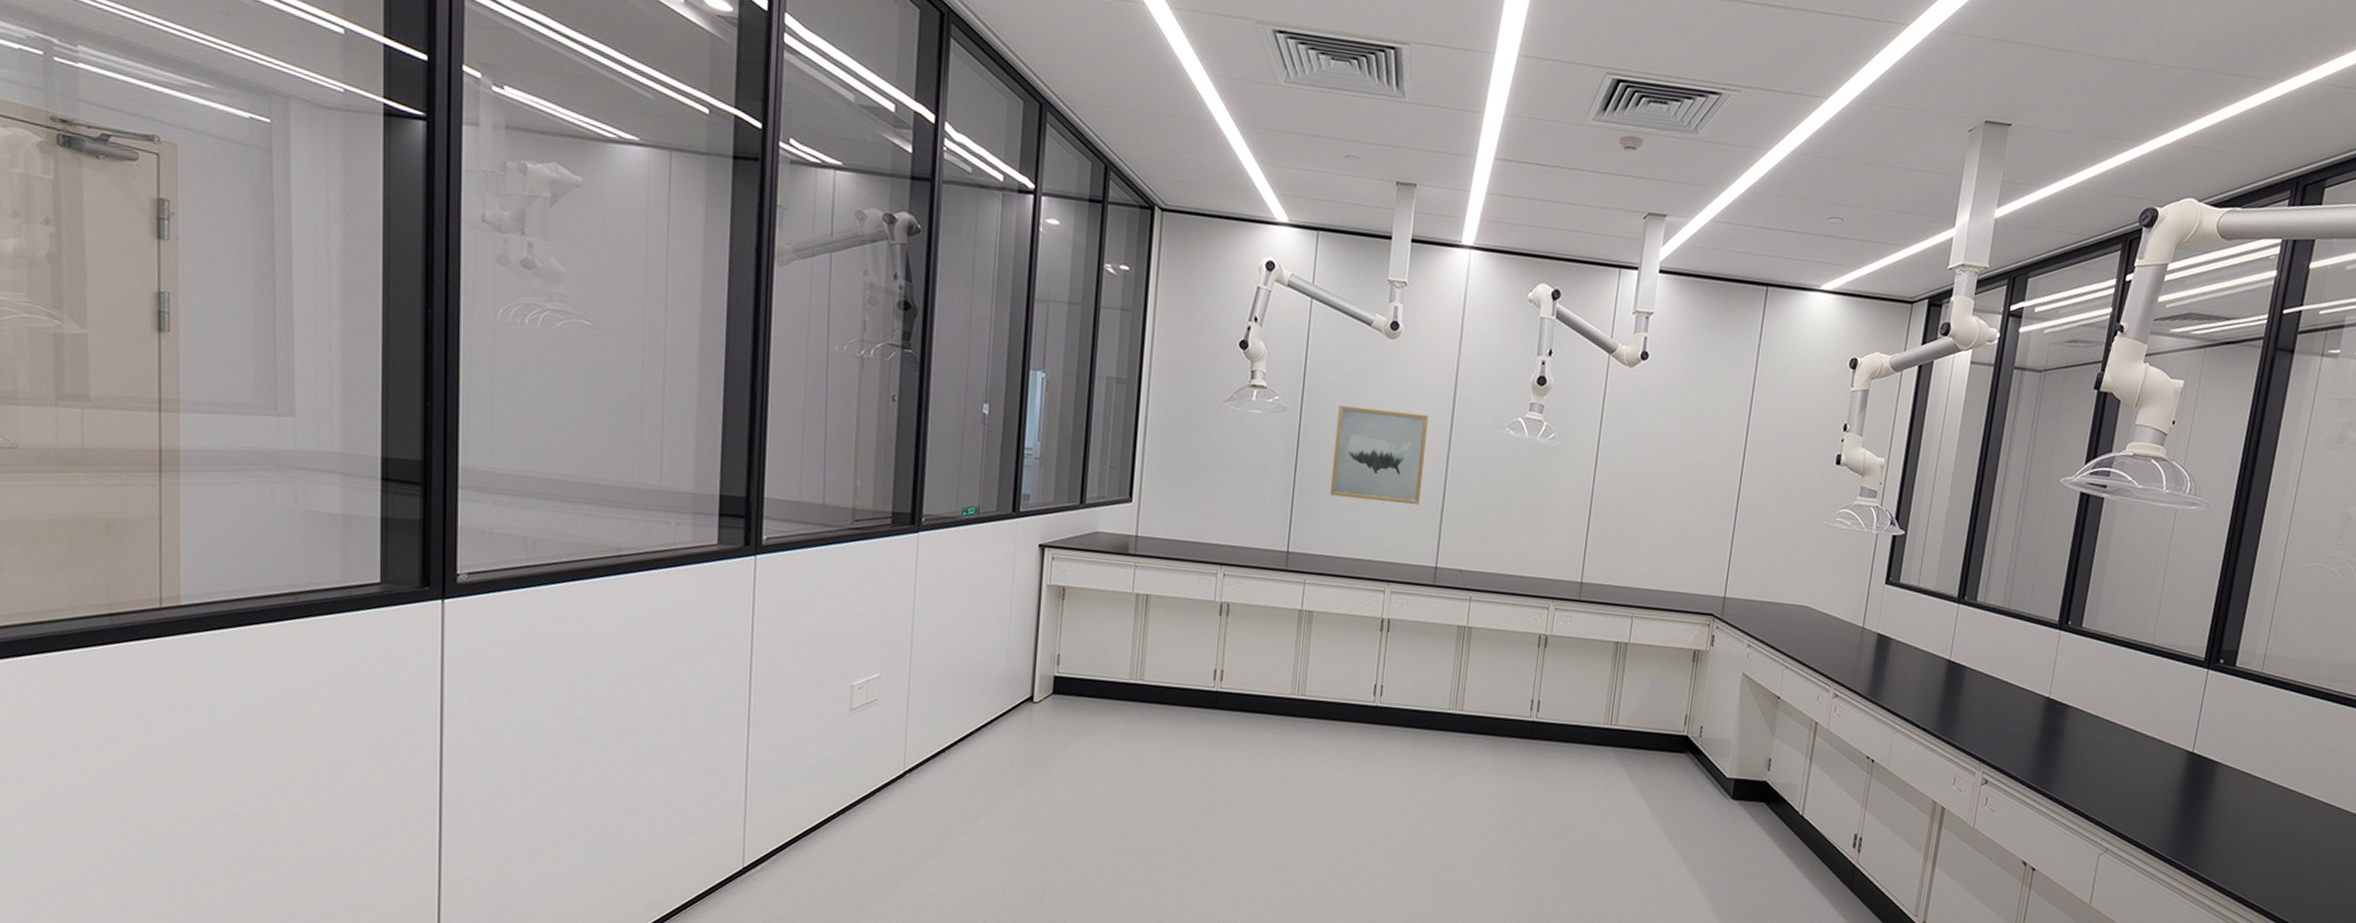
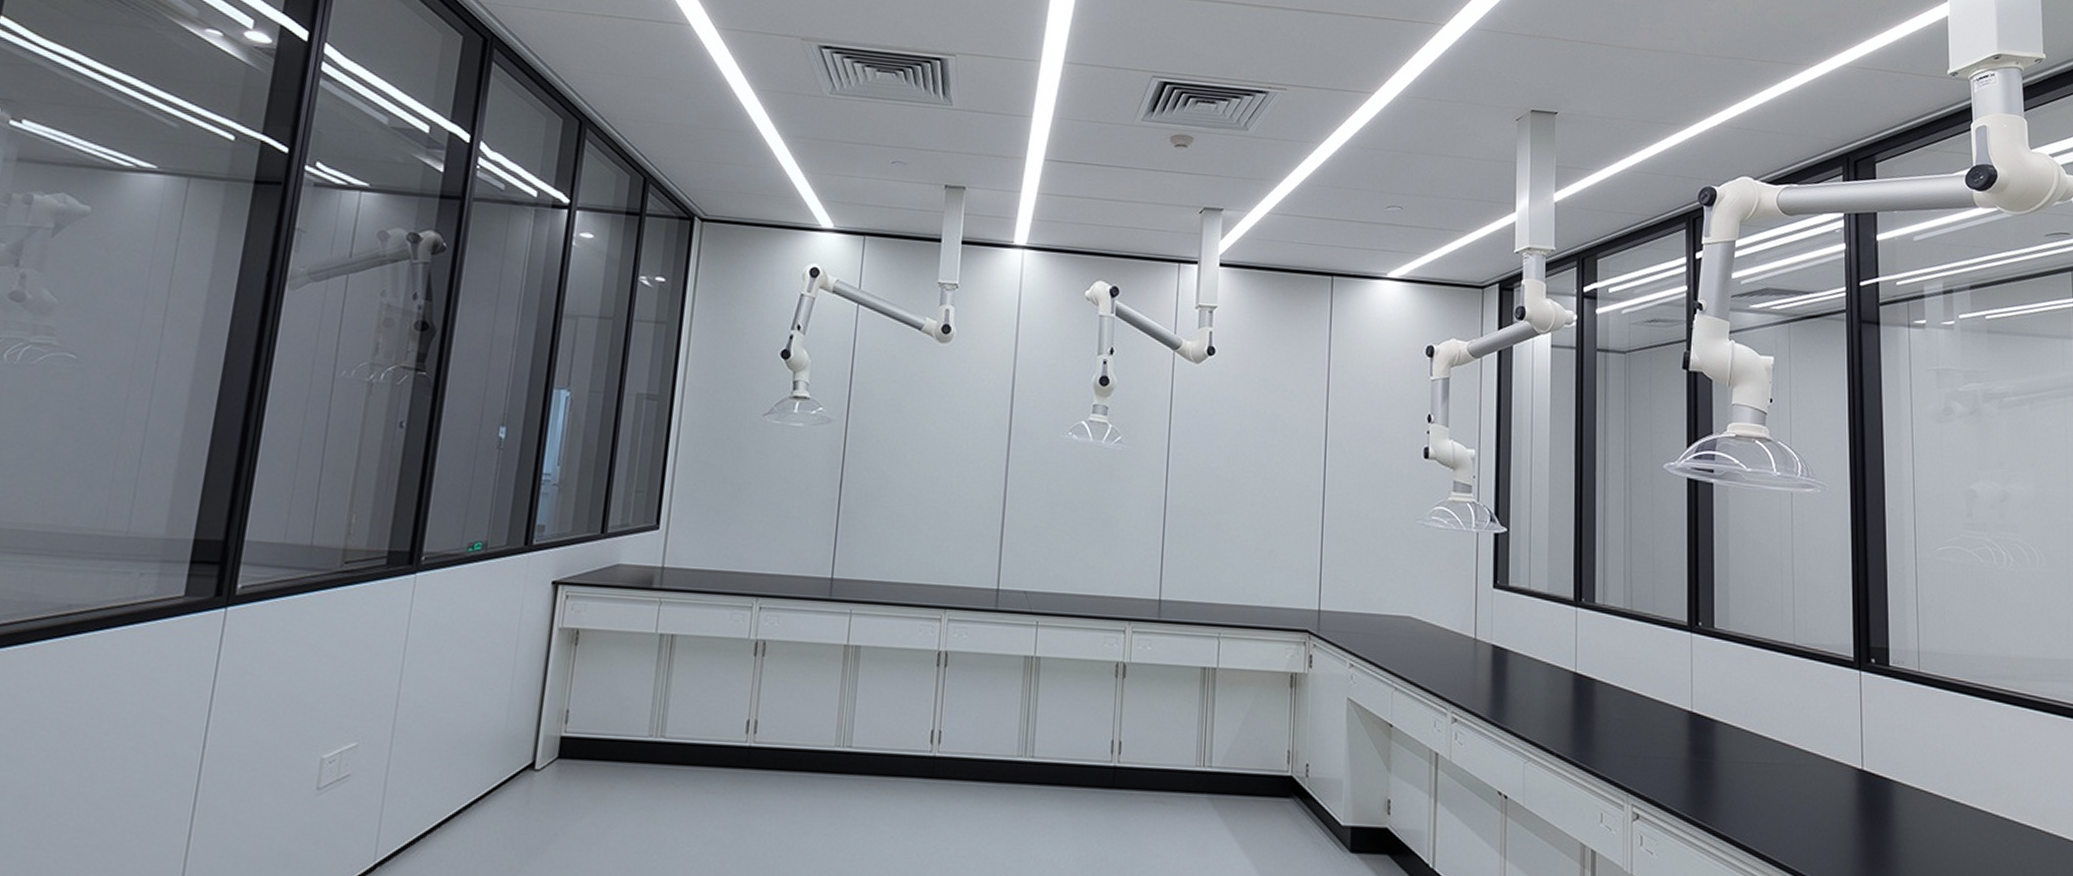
wall art: present [1329,405,1428,505] -> none [878,414,985,520]

